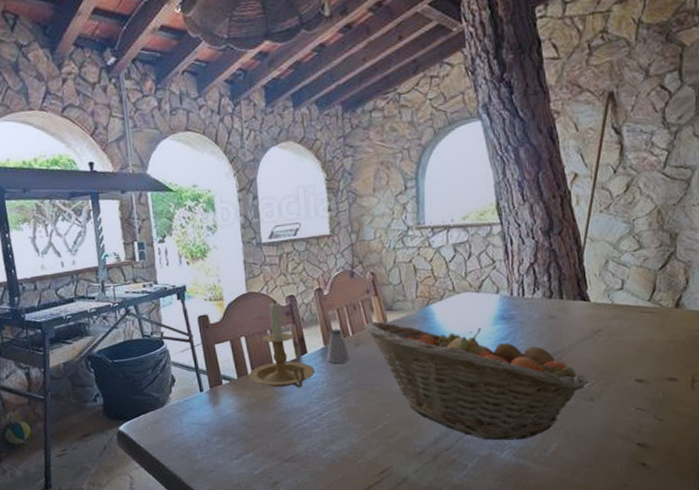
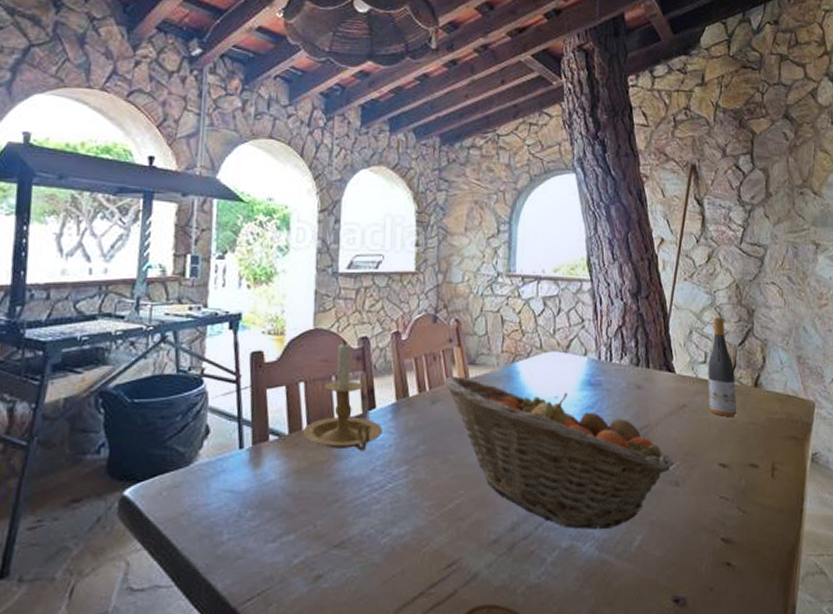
saltshaker: present [326,328,350,364] -> none [397,381,425,424]
wine bottle: none [625,244,656,337] -> present [708,317,737,416]

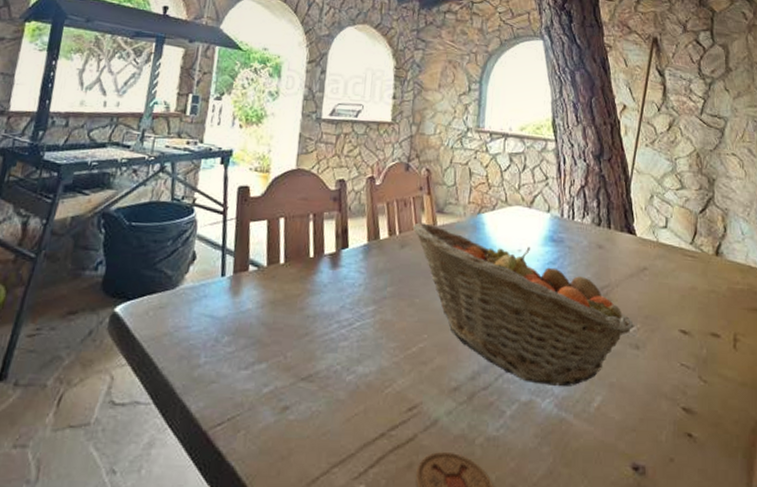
candle holder: present [303,340,382,451] -> none [280,181,354,288]
wine bottle: present [708,317,737,416] -> none [669,184,698,283]

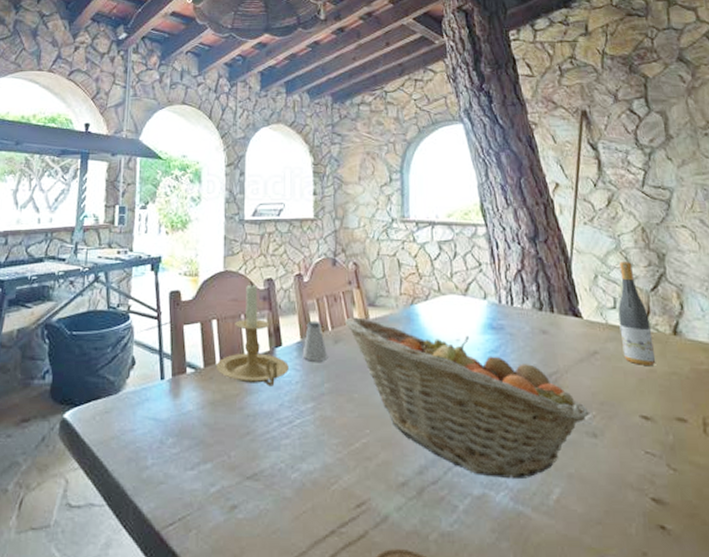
candle holder: none [280,181,354,288] -> present [216,281,289,387]
saltshaker: none [368,224,394,265] -> present [302,320,328,362]
wine bottle: none [669,184,698,283] -> present [618,261,656,365]

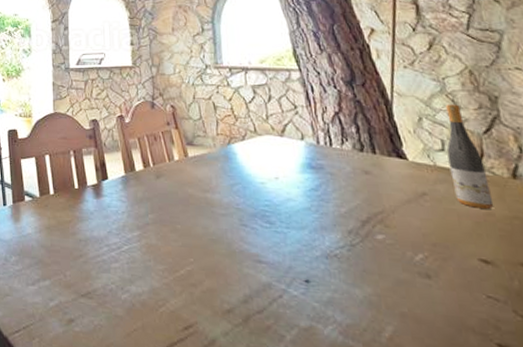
candle holder: present [216,281,289,387] -> none [51,122,115,215]
saltshaker: present [302,320,328,362] -> none [127,157,151,195]
fruit basket: present [344,317,590,479] -> none [164,155,422,314]

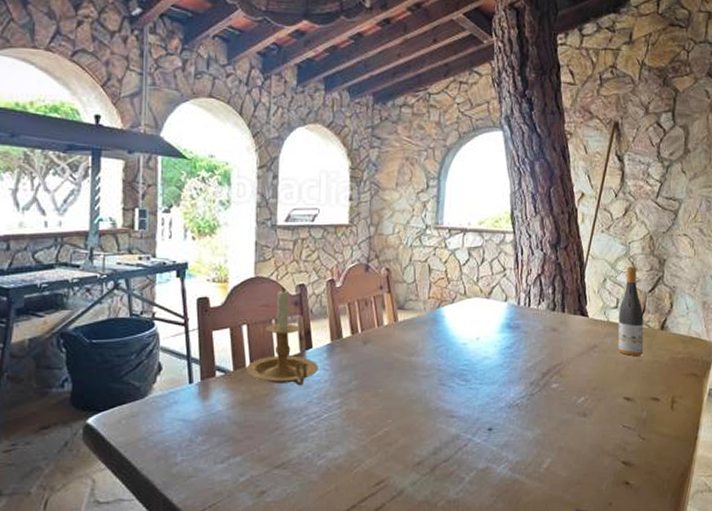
candle holder: none [51,122,115,215] -> present [246,287,318,386]

